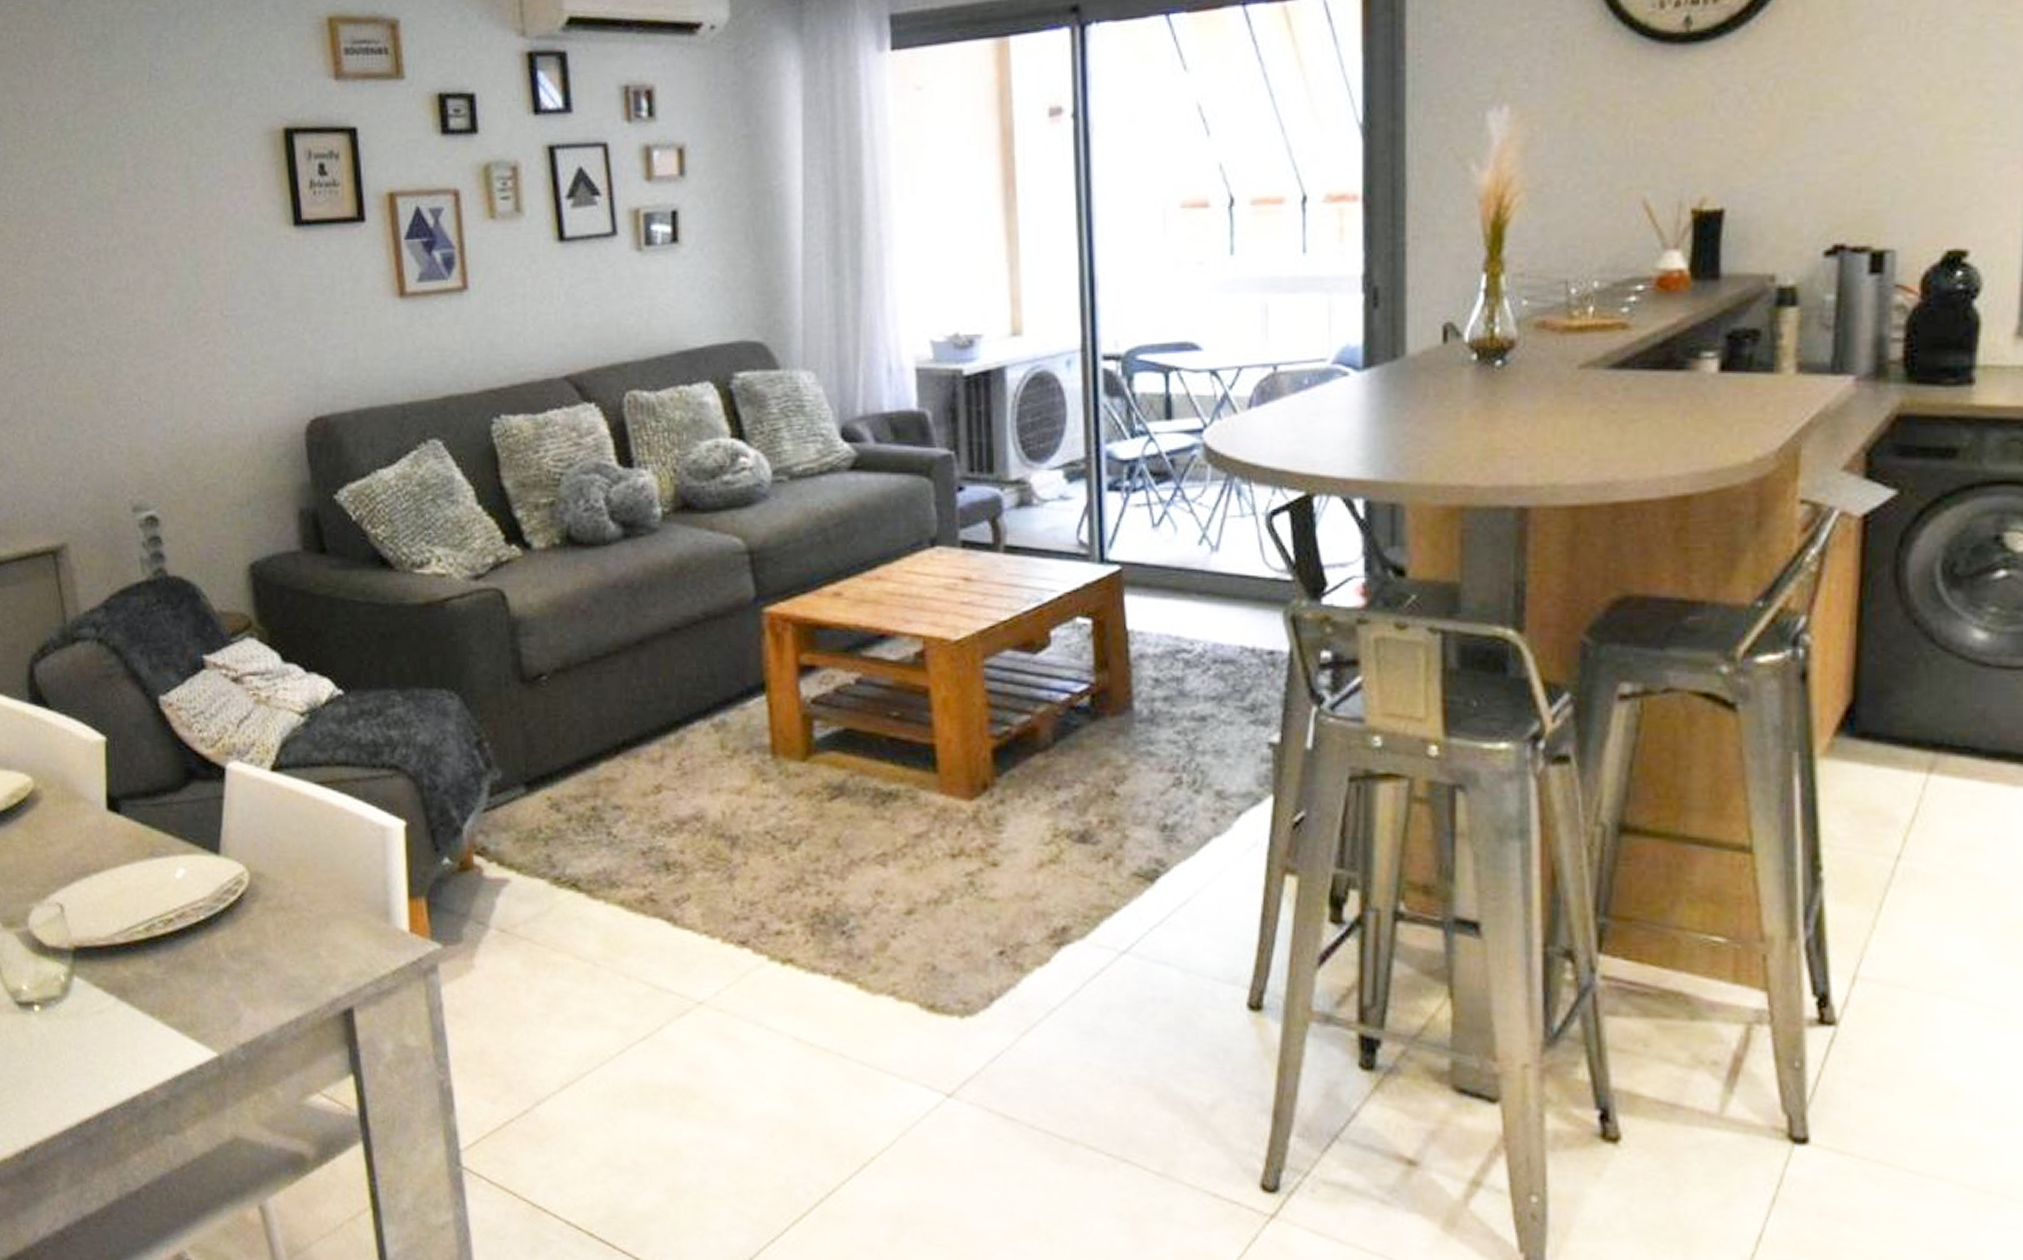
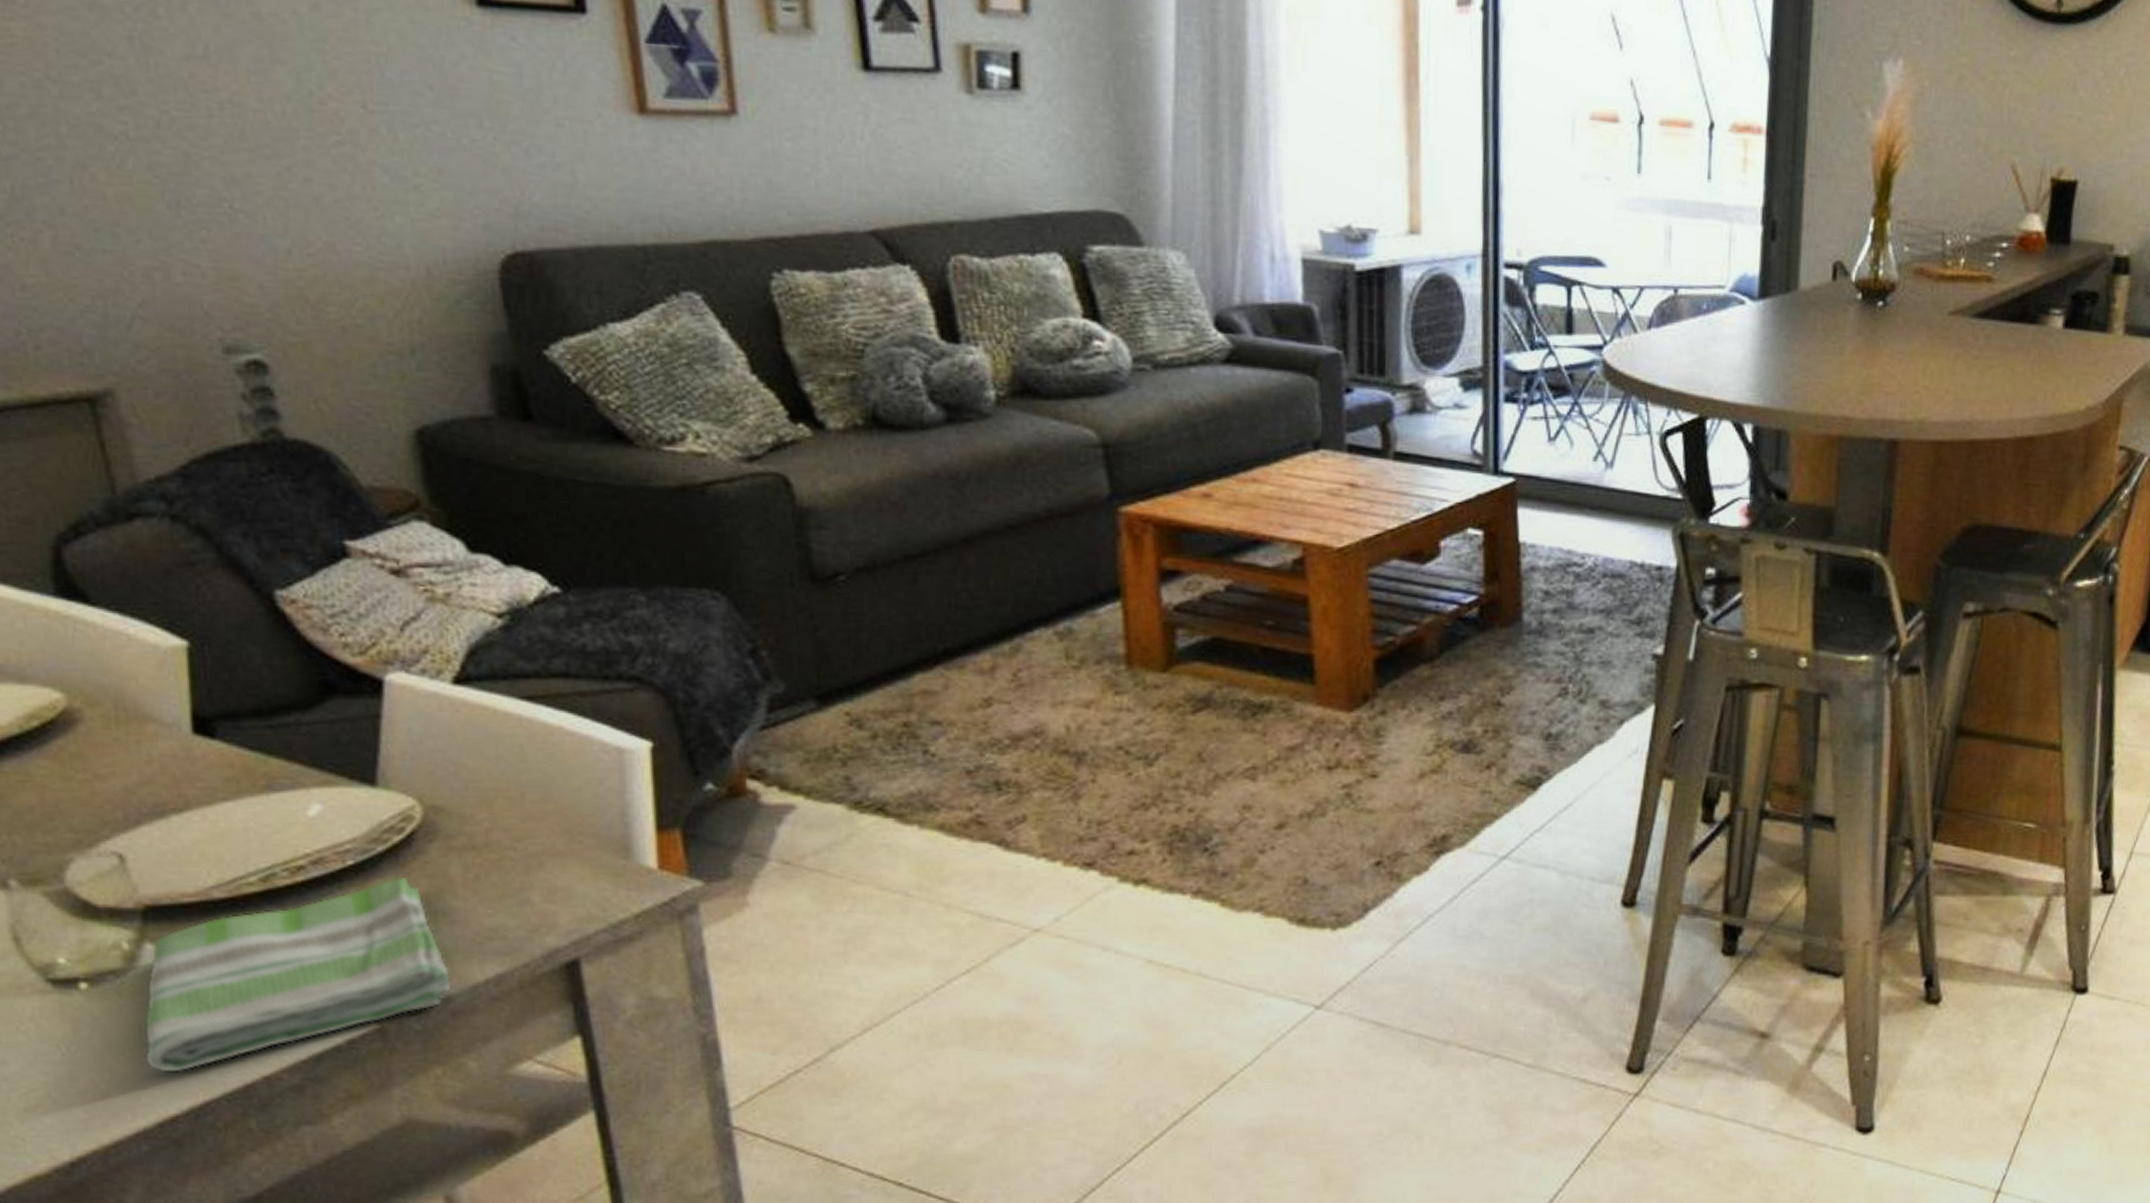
dish towel: none [71,930,266,1084] -> present [143,876,452,1073]

